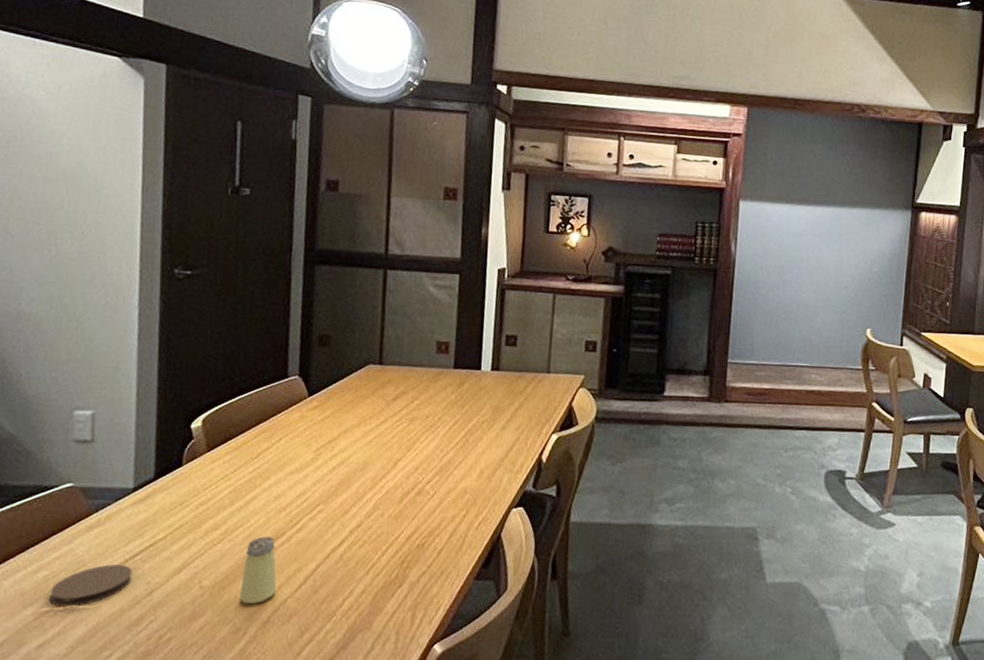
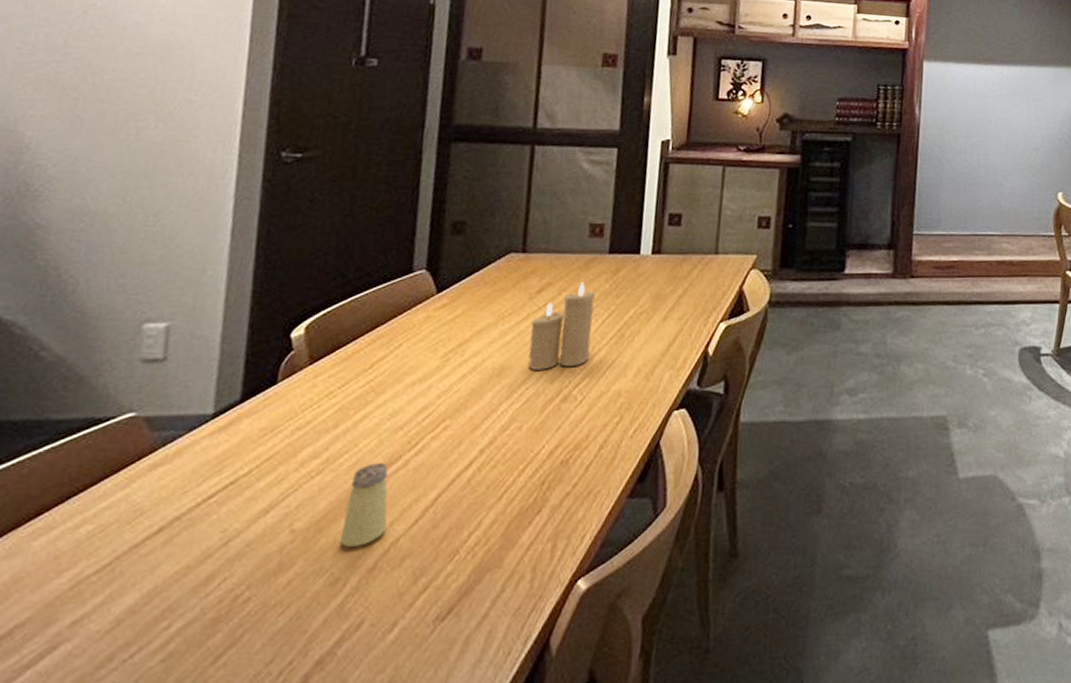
coaster: present [49,564,133,607] -> none [92,510,206,569]
candle: none [387,393,443,467] -> present [528,282,595,370]

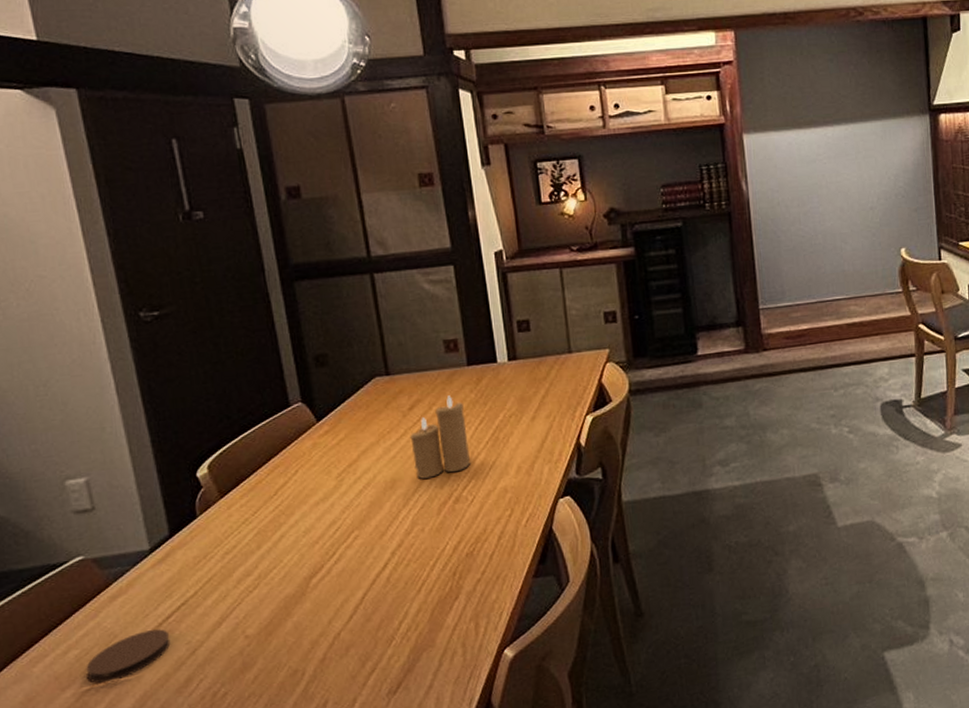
coaster: none [92,510,206,569] -> present [86,629,171,683]
saltshaker: present [340,463,389,547] -> none [285,573,327,644]

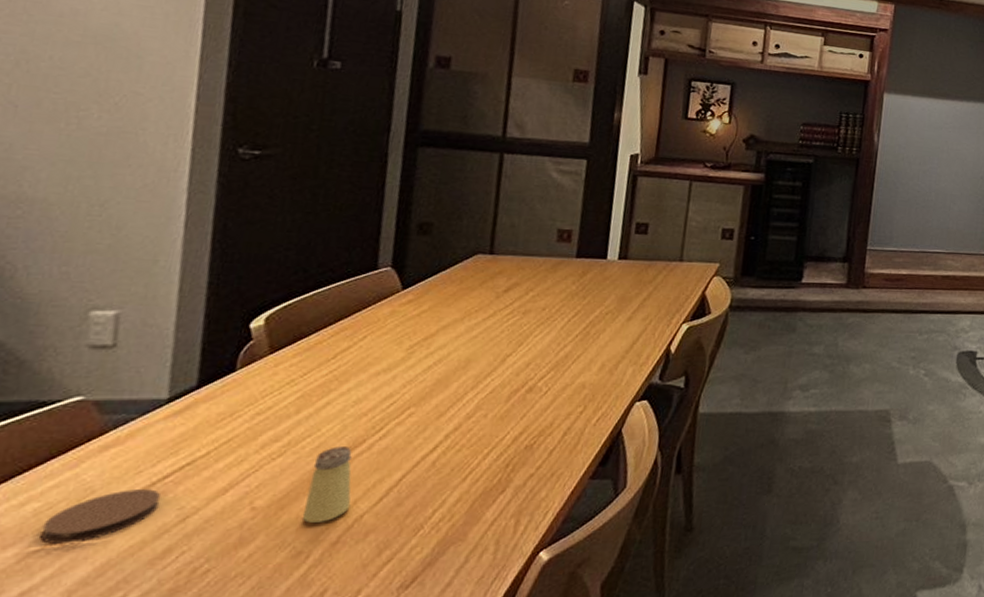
saltshaker: none [285,573,327,644] -> present [302,446,352,523]
candle: present [410,395,470,479] -> none [494,284,562,363]

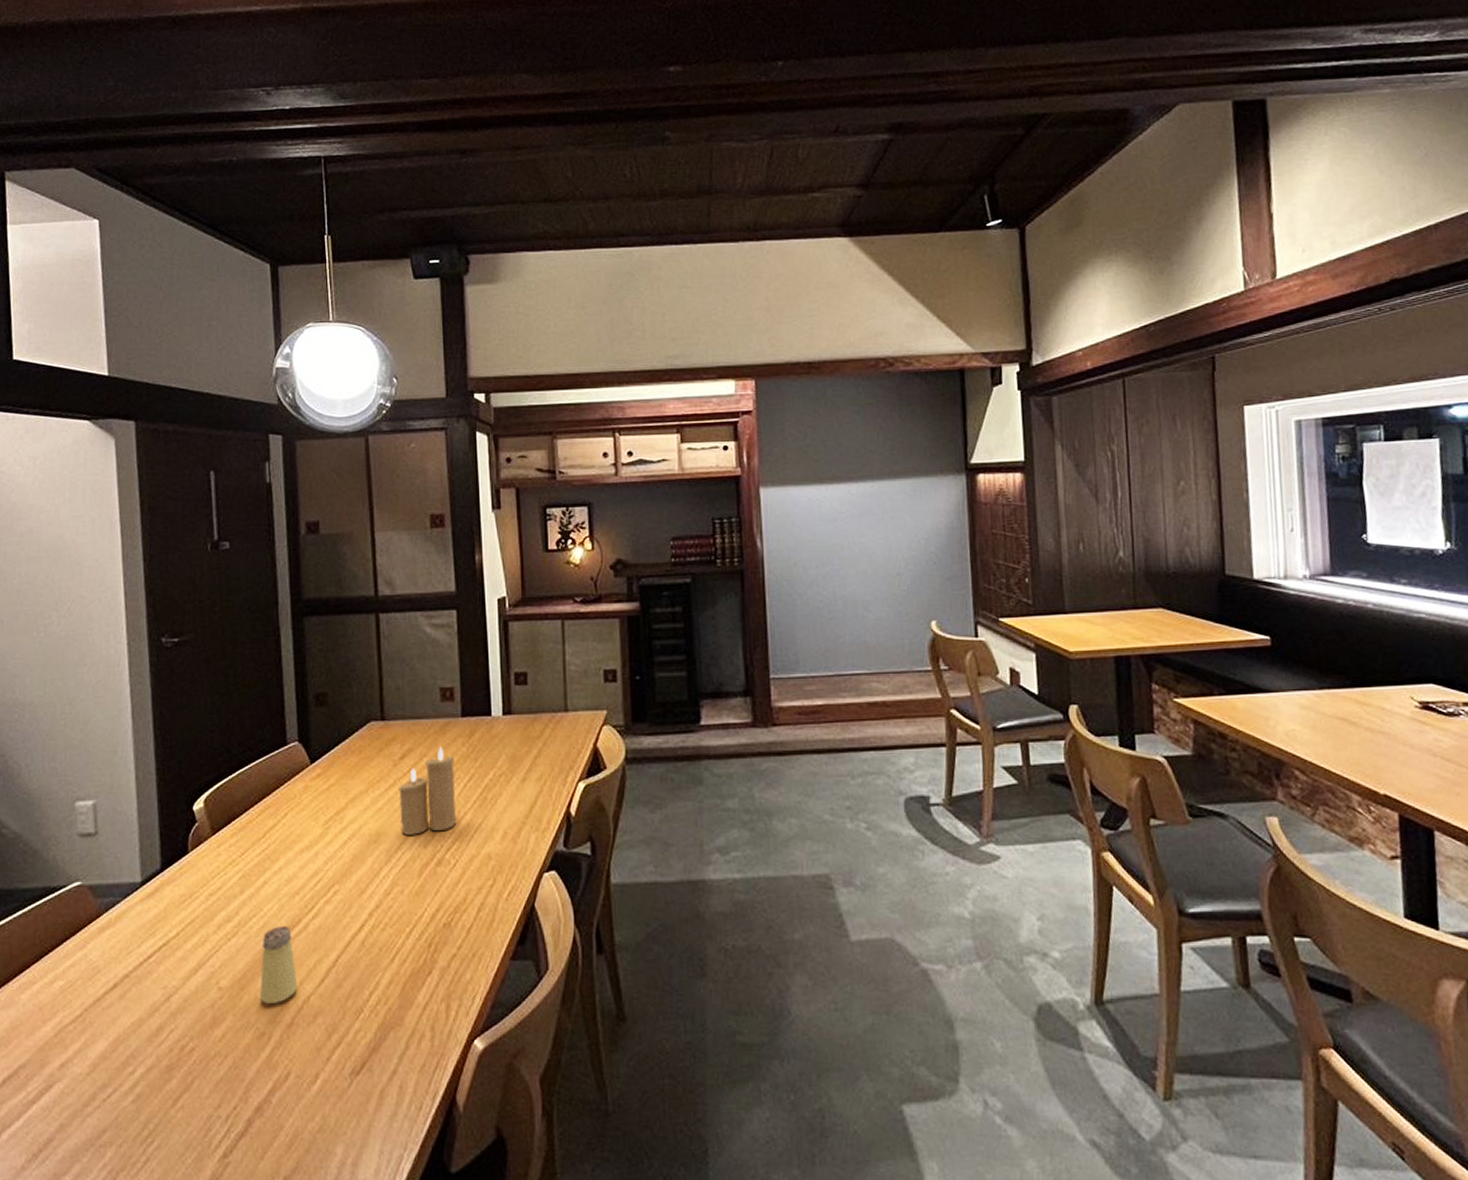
coaster: present [40,489,162,544] -> none [68,969,149,1019]
candle: none [494,284,562,363] -> present [399,747,456,835]

